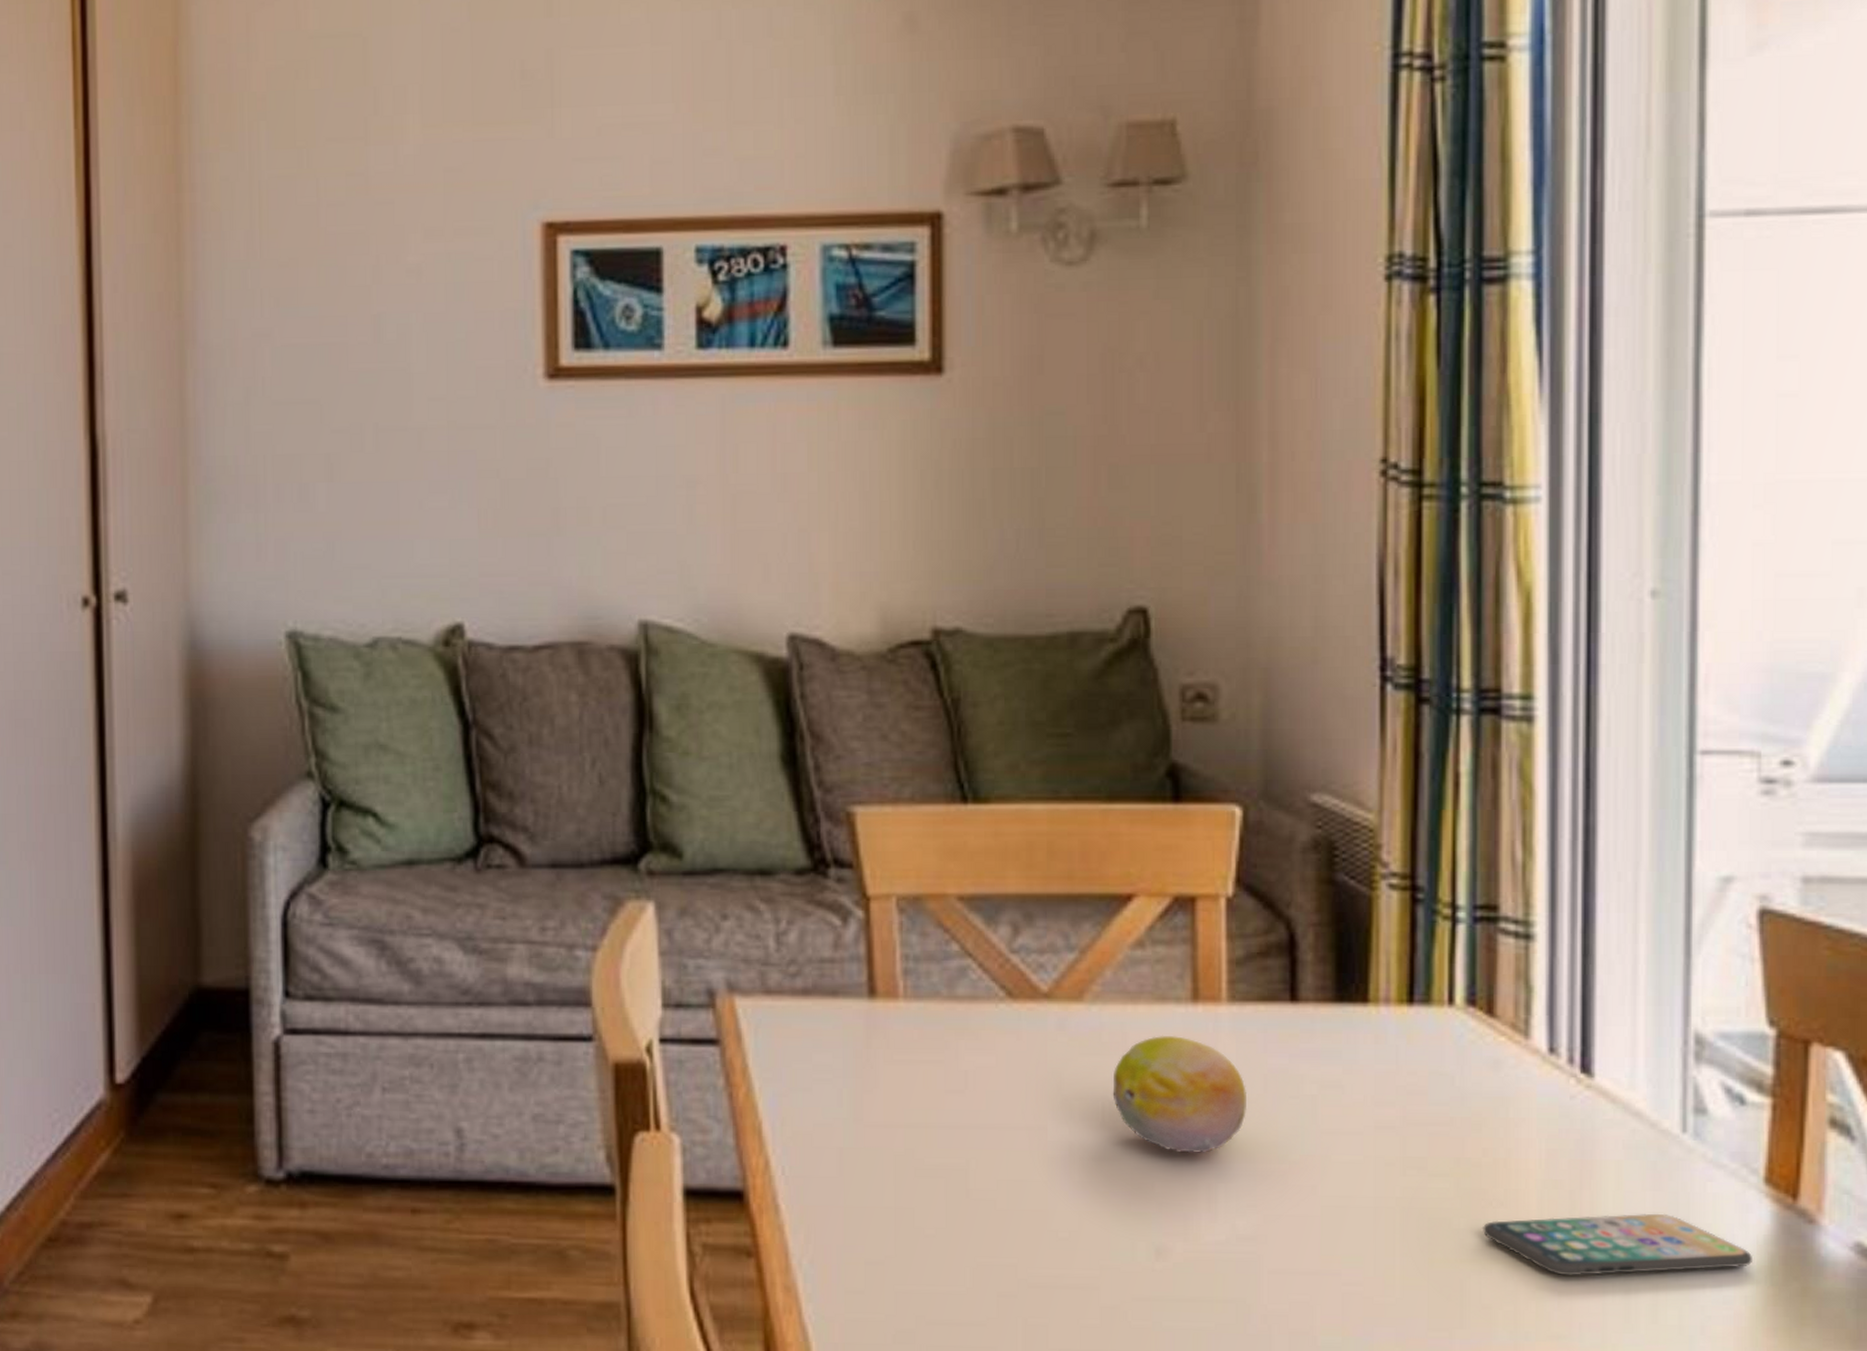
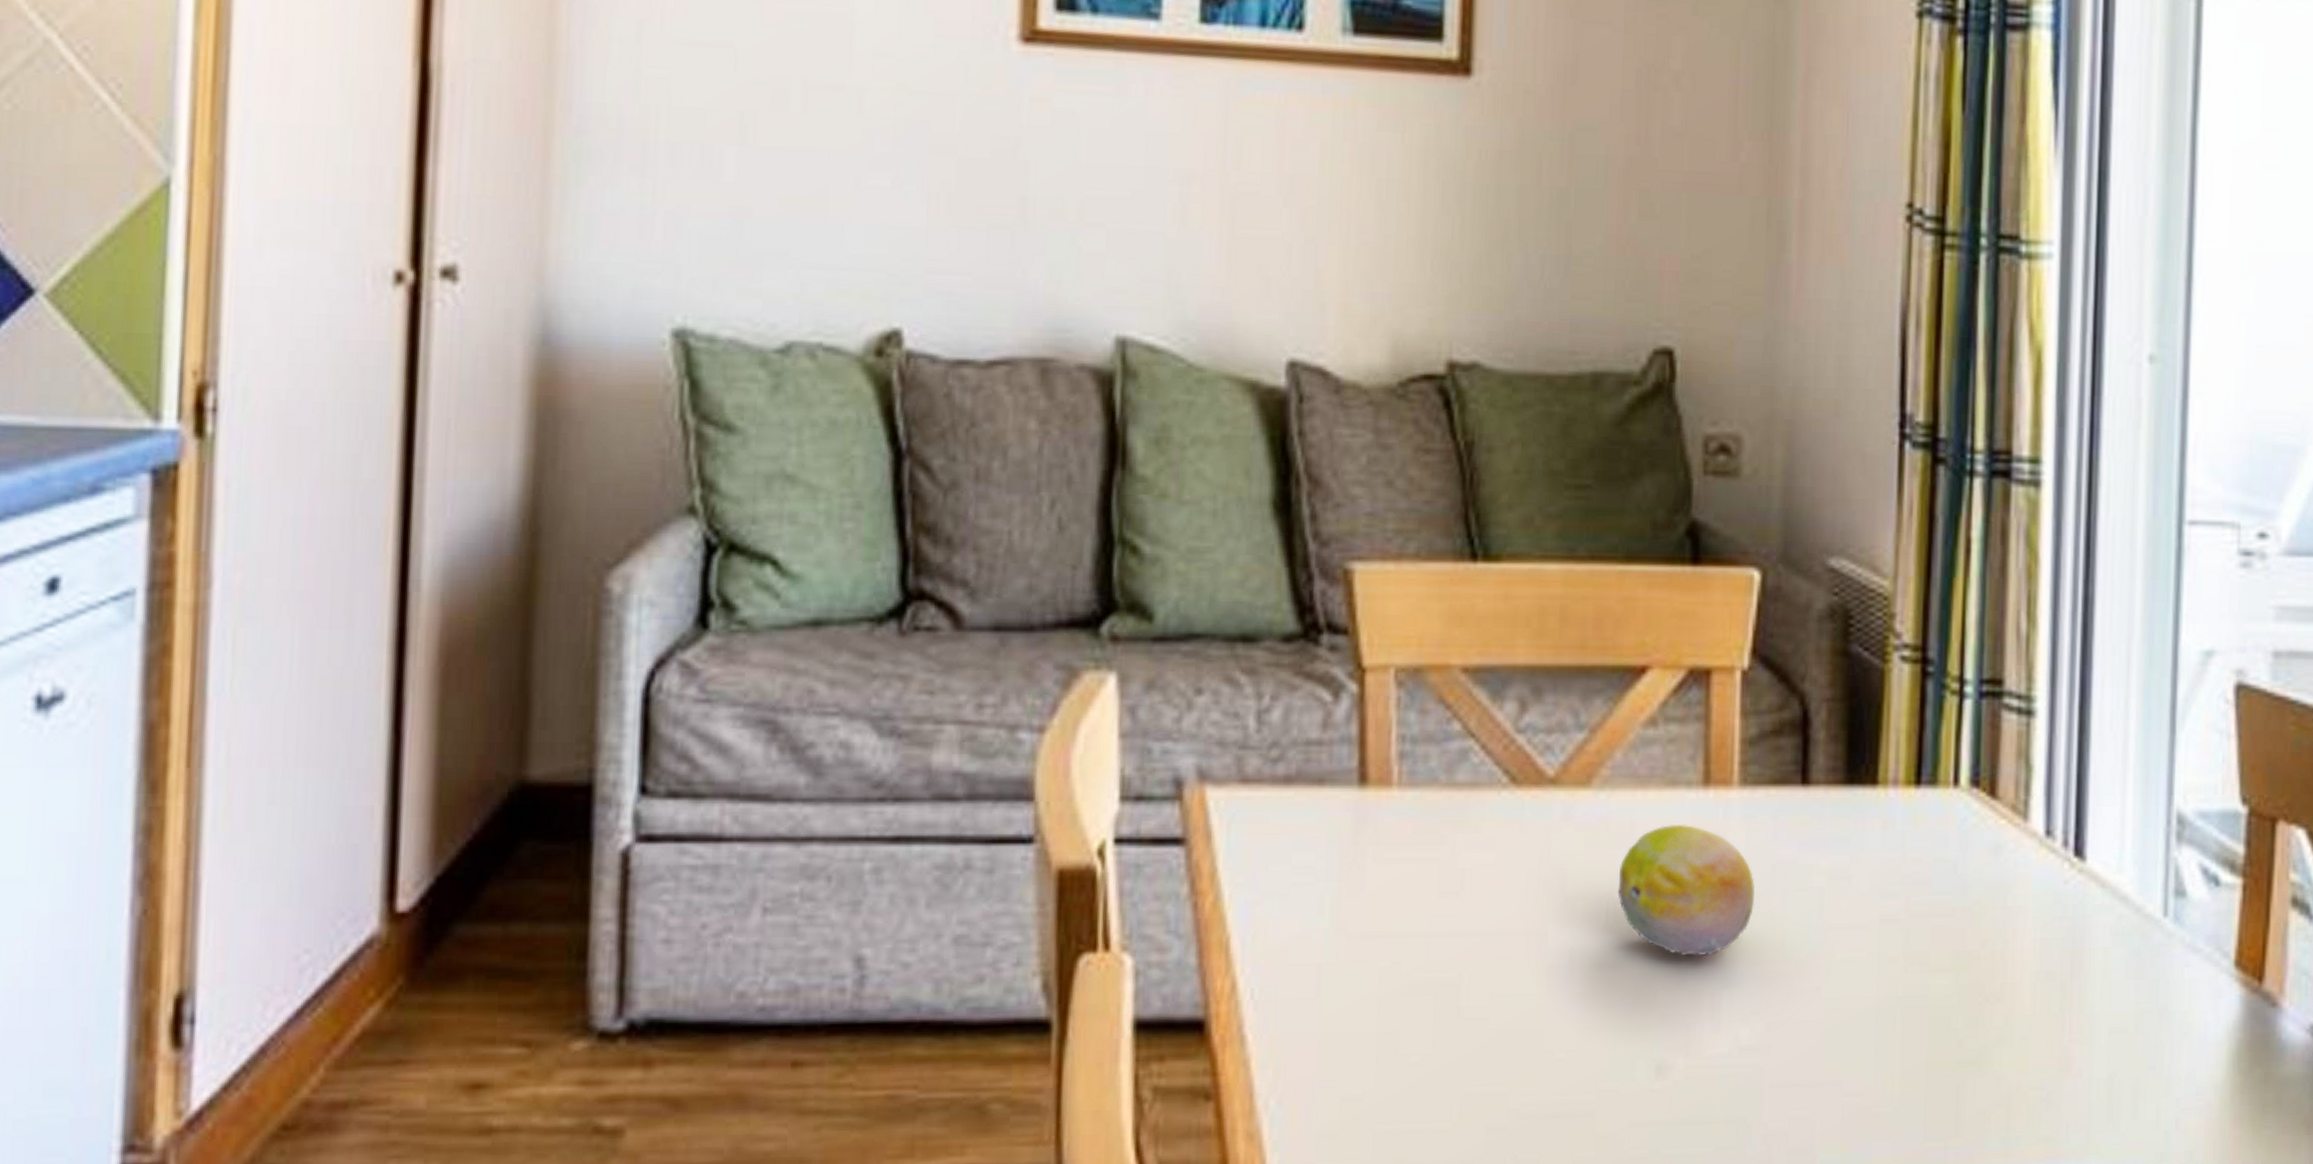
smartphone: present [1482,1213,1752,1277] -> none [1978,1002,2222,1074]

